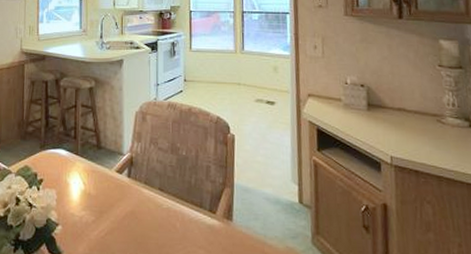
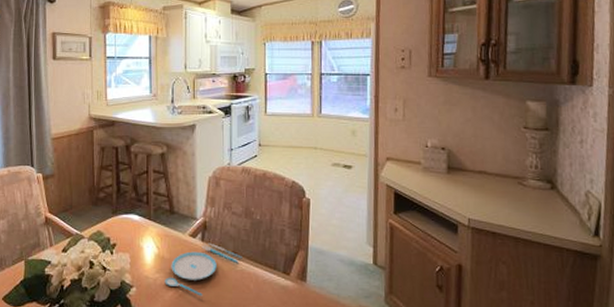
plate: none [90,179,168,236] -> present [164,242,242,296]

